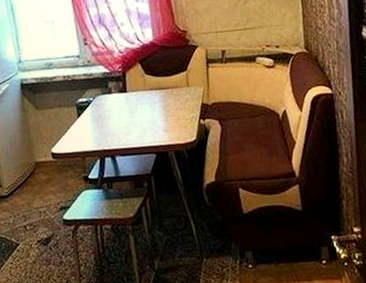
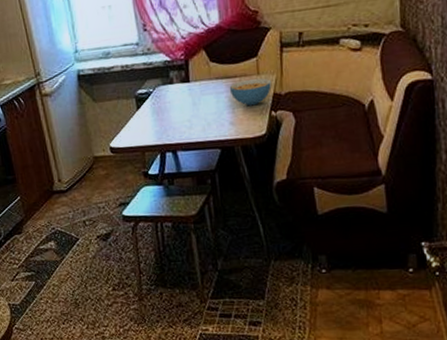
cereal bowl: none [162,90,200,115] -> present [229,78,271,106]

